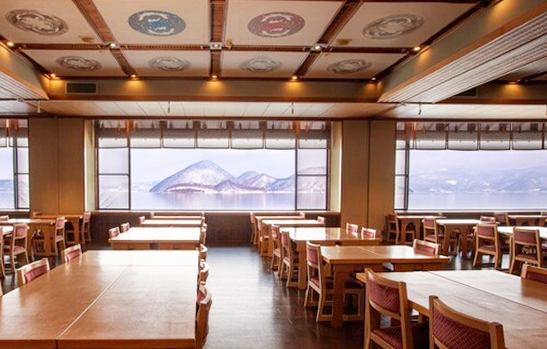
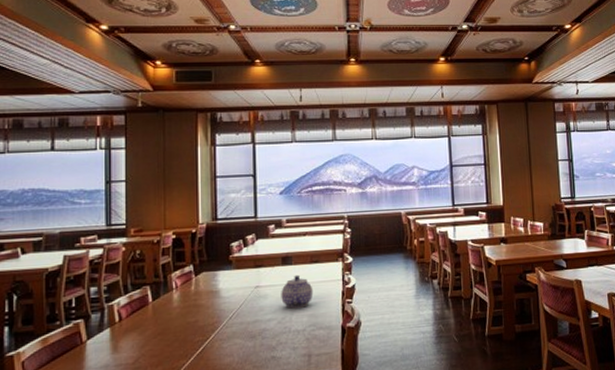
teapot: none [148,258,174,285] -> present [281,274,314,309]

